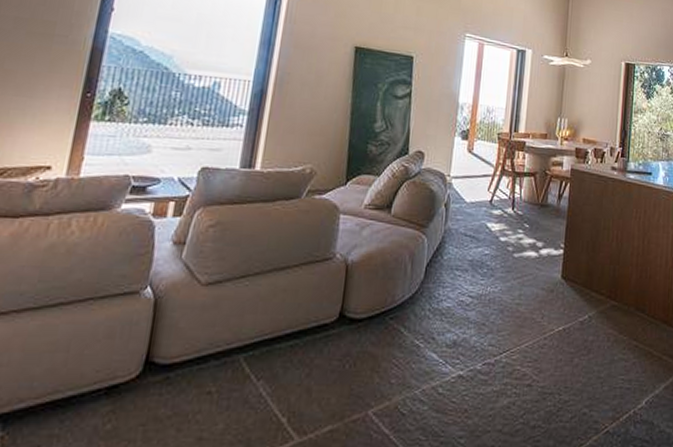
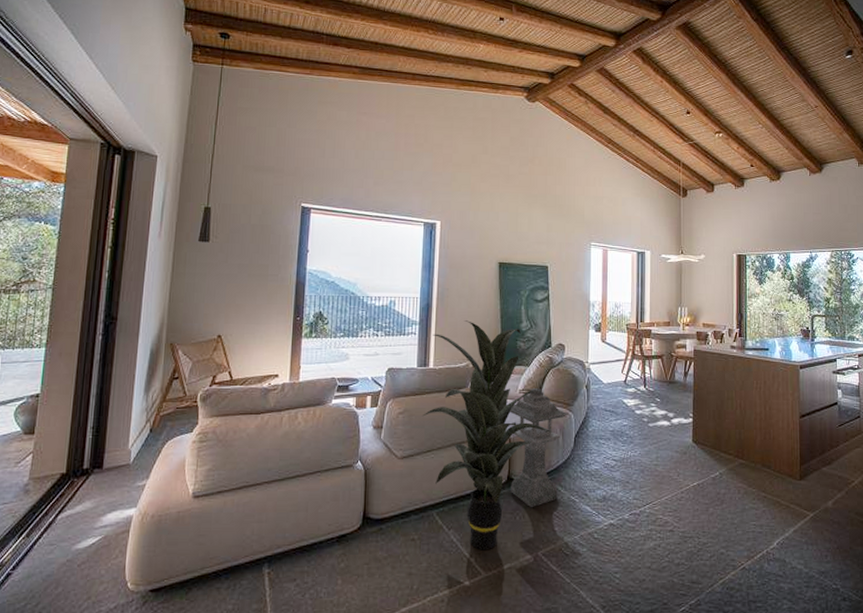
indoor plant: none [239,114,401,408] -> present [422,320,554,550]
lantern: none [342,204,421,354] -> present [510,388,568,508]

